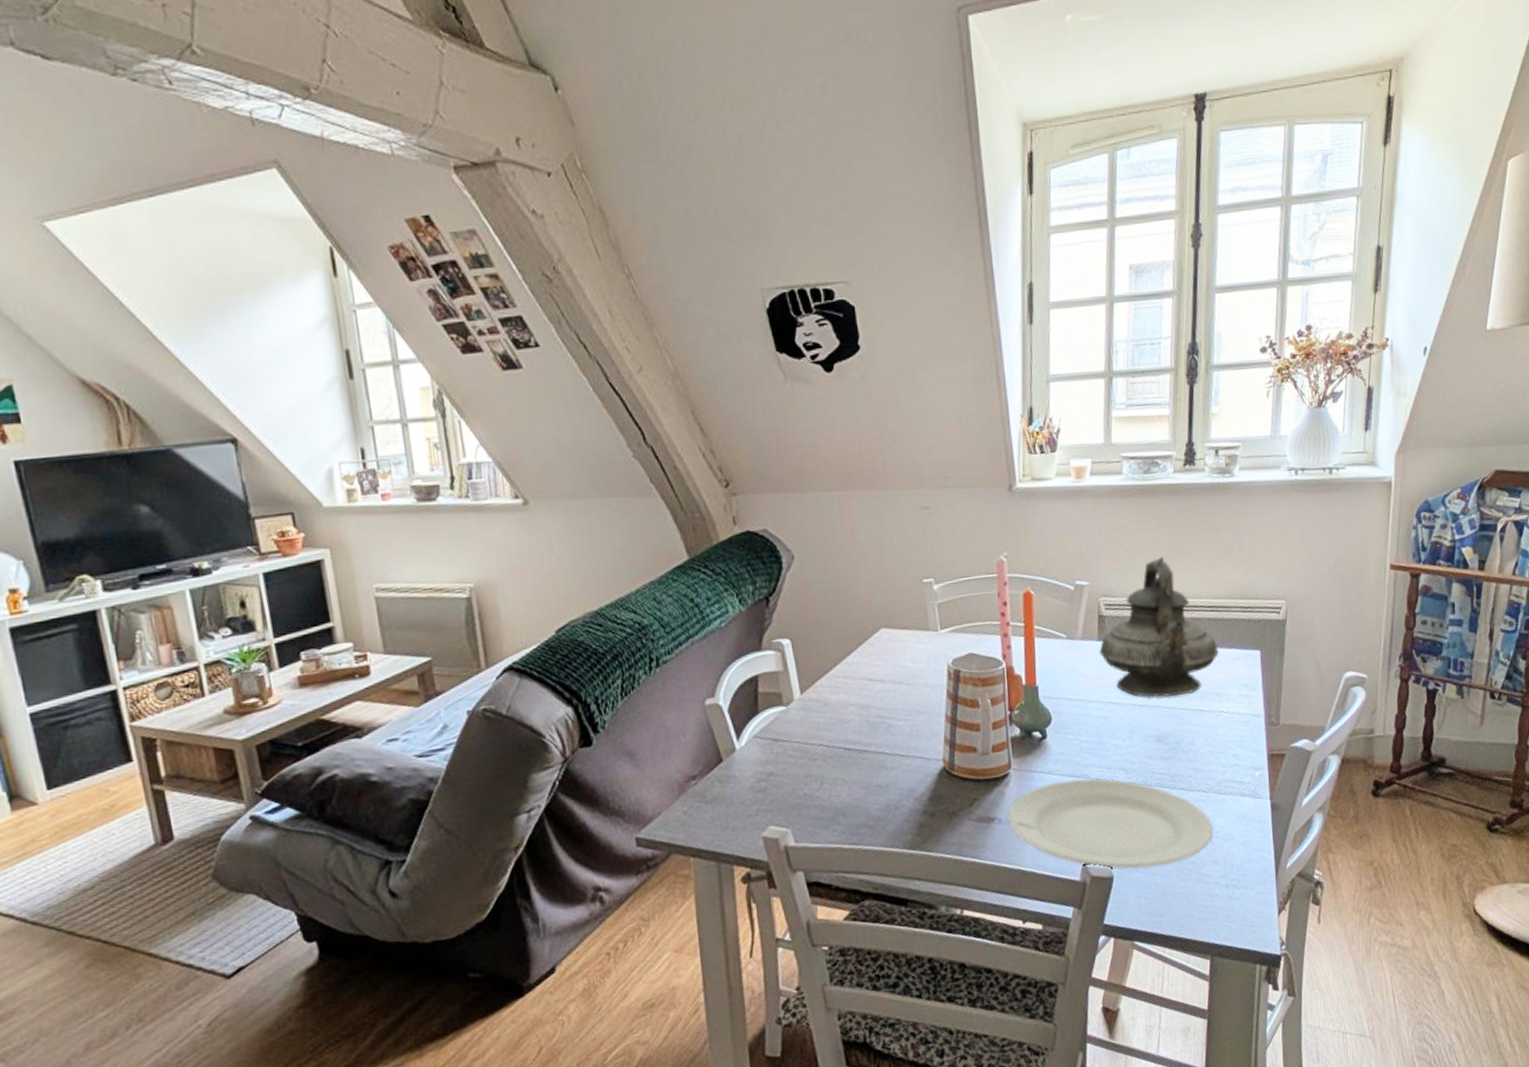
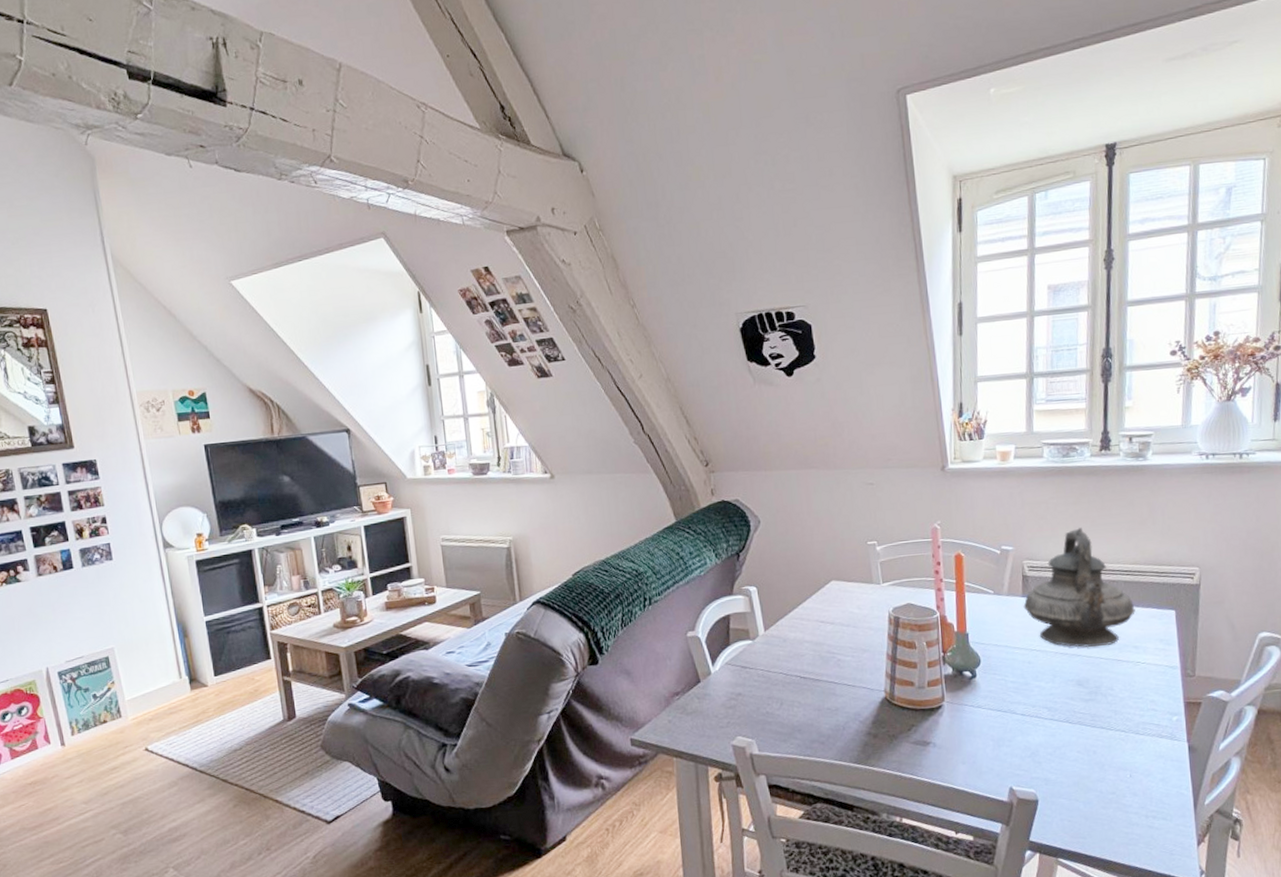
plate: present [1008,778,1214,870] -> none [942,713,1133,795]

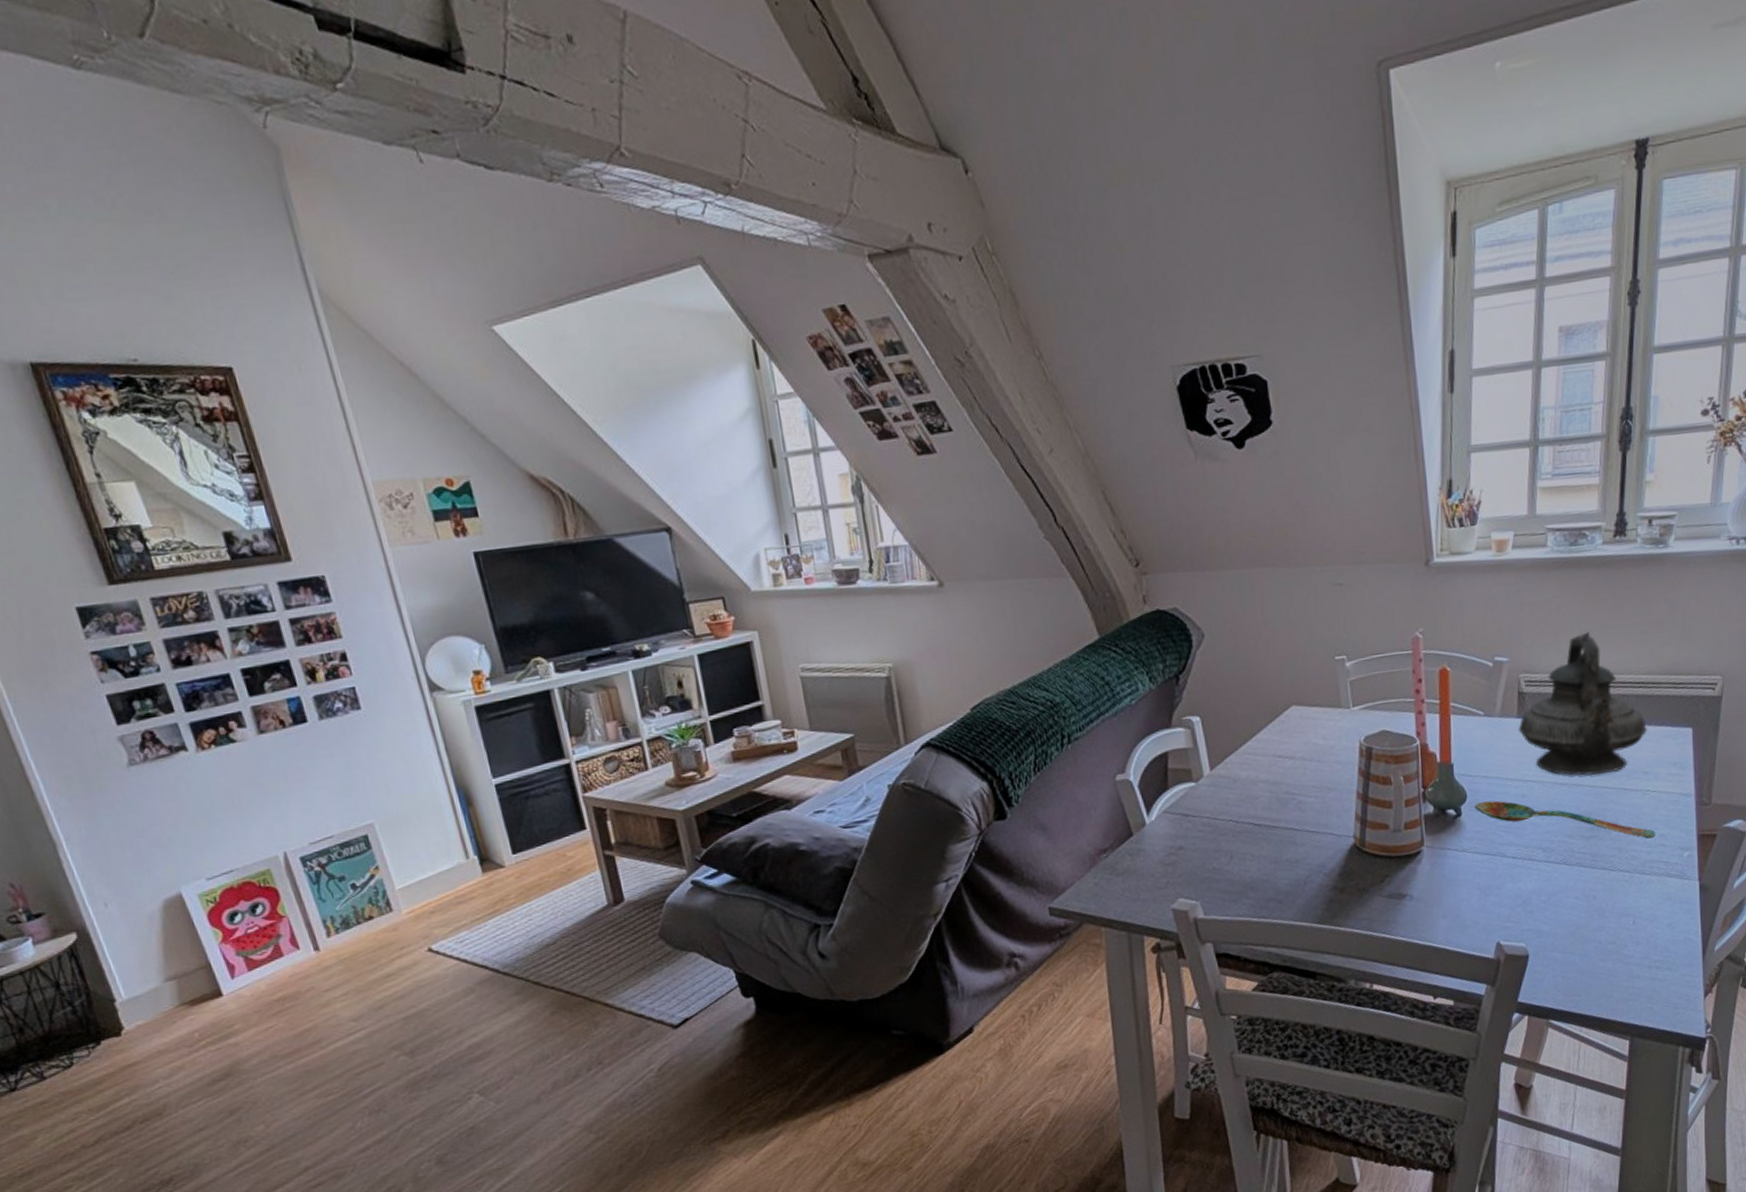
spoon: none [987,665,1147,703] -> present [1474,800,1656,838]

